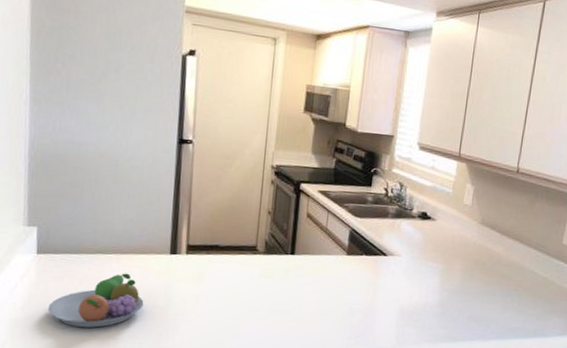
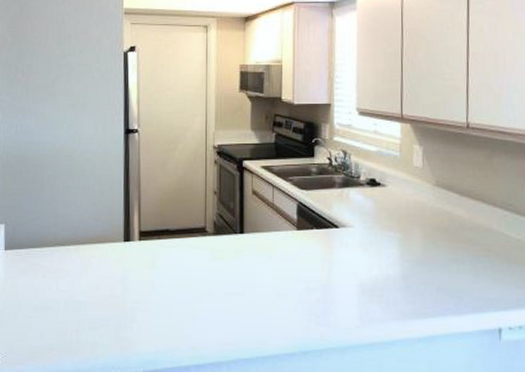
fruit bowl: present [47,273,144,328] -> none [15,263,102,320]

